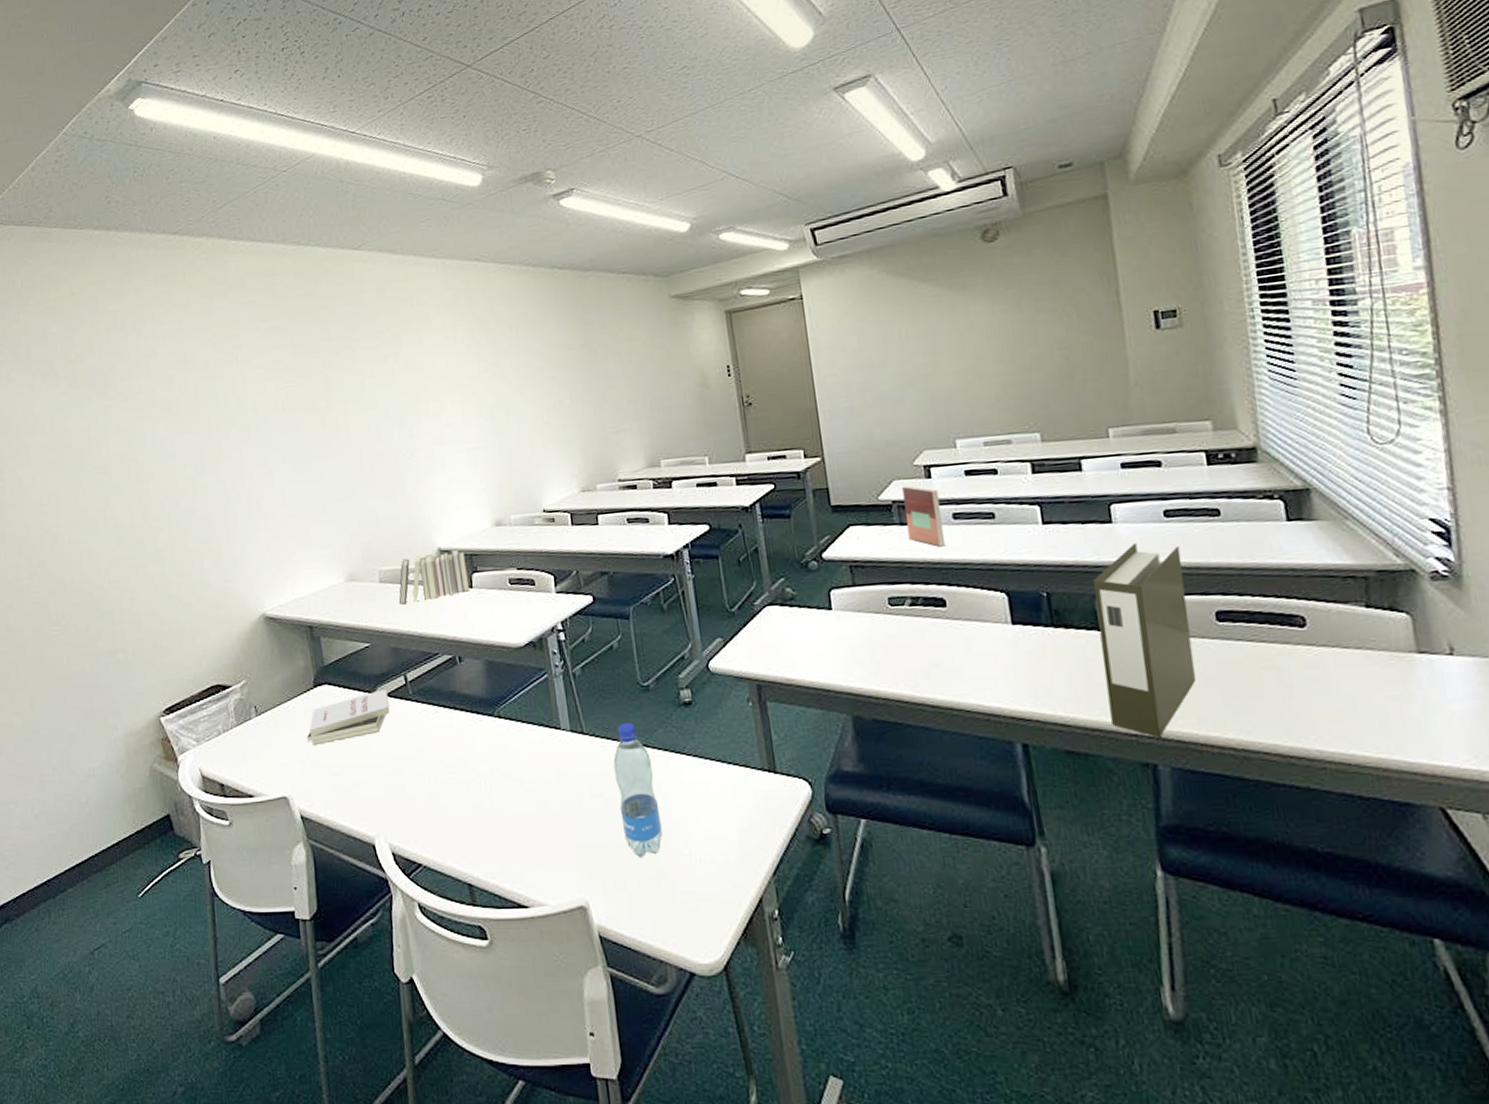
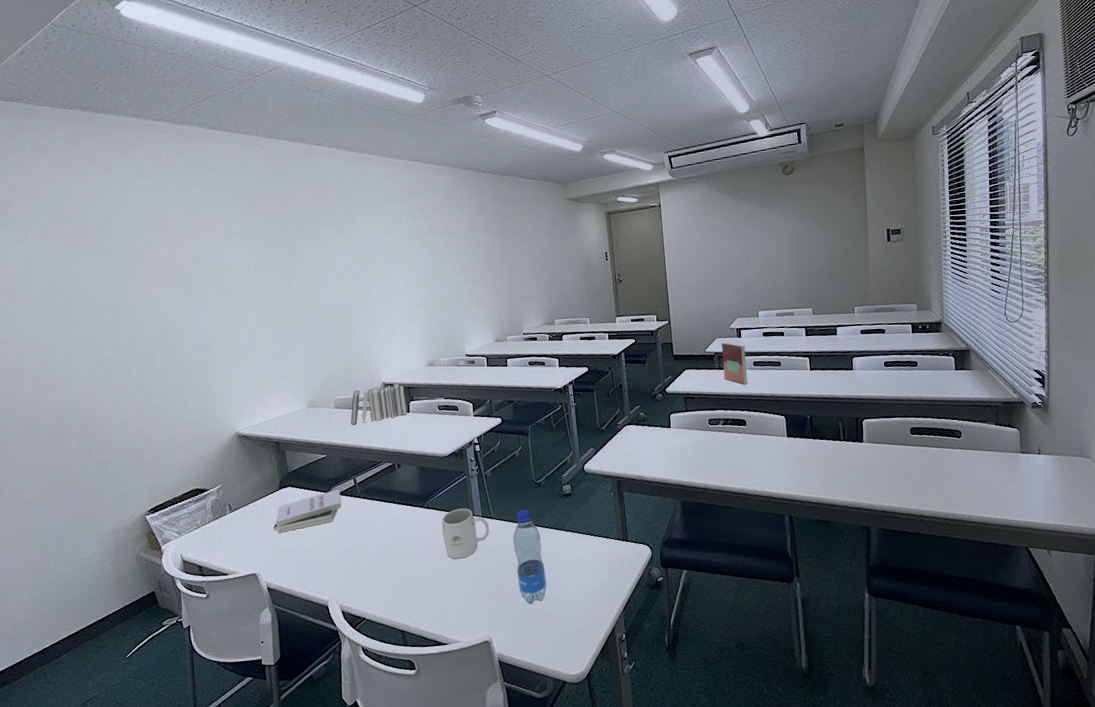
mug: none [517,718,582,789] -> present [441,508,490,559]
binder: present [1092,543,1196,737] -> none [838,383,896,509]

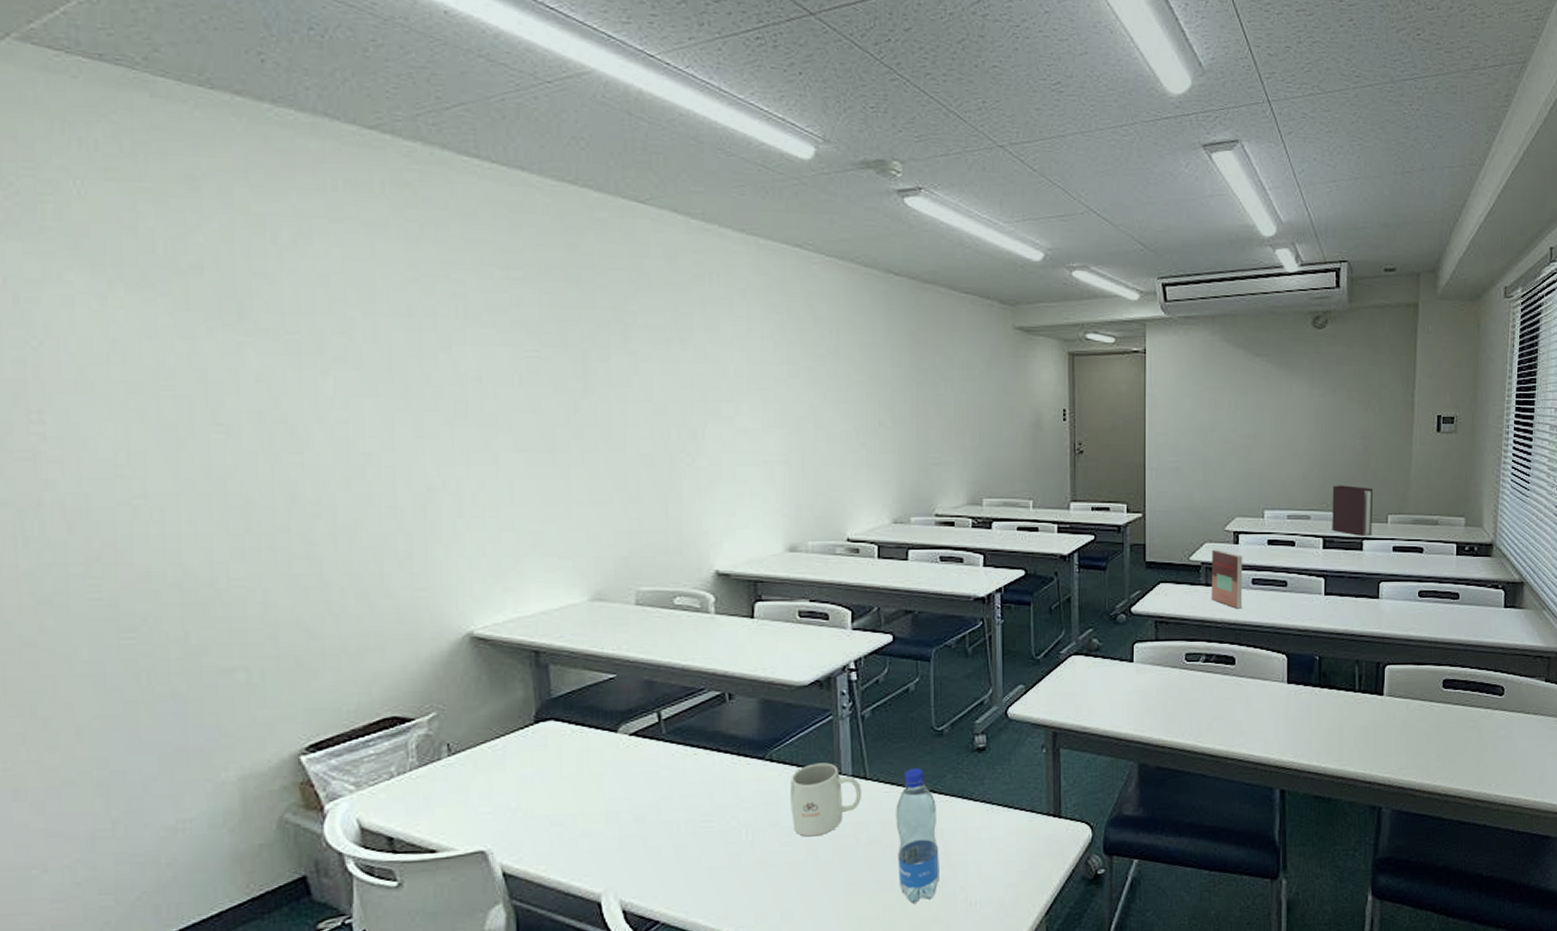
books: present [273,489,342,533] -> none [519,726,635,790]
books: present [350,383,407,425] -> none [658,574,749,632]
binder: none [809,287,843,324] -> present [1332,485,1374,536]

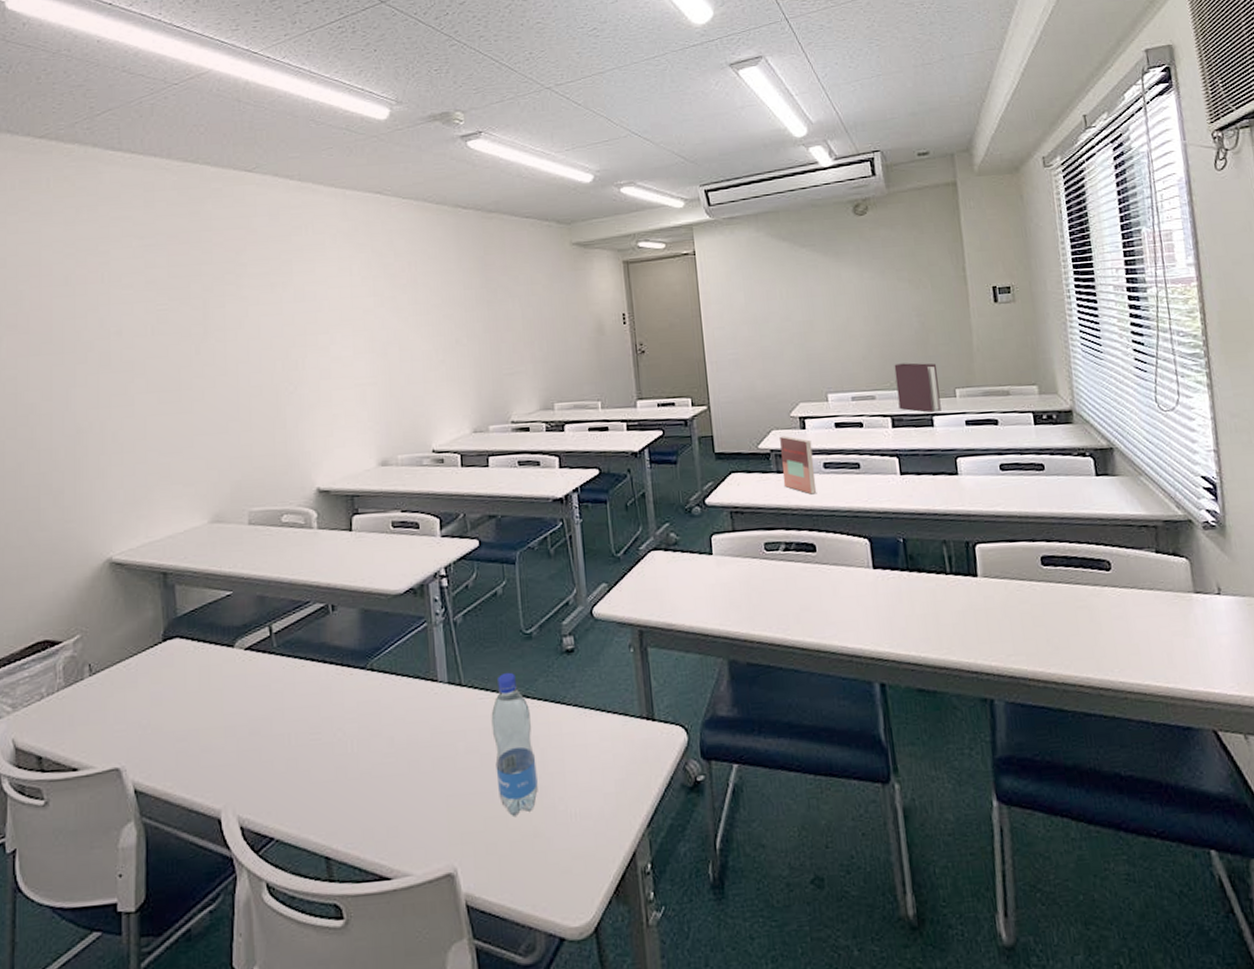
mug: present [790,762,863,837] -> none [390,670,459,747]

